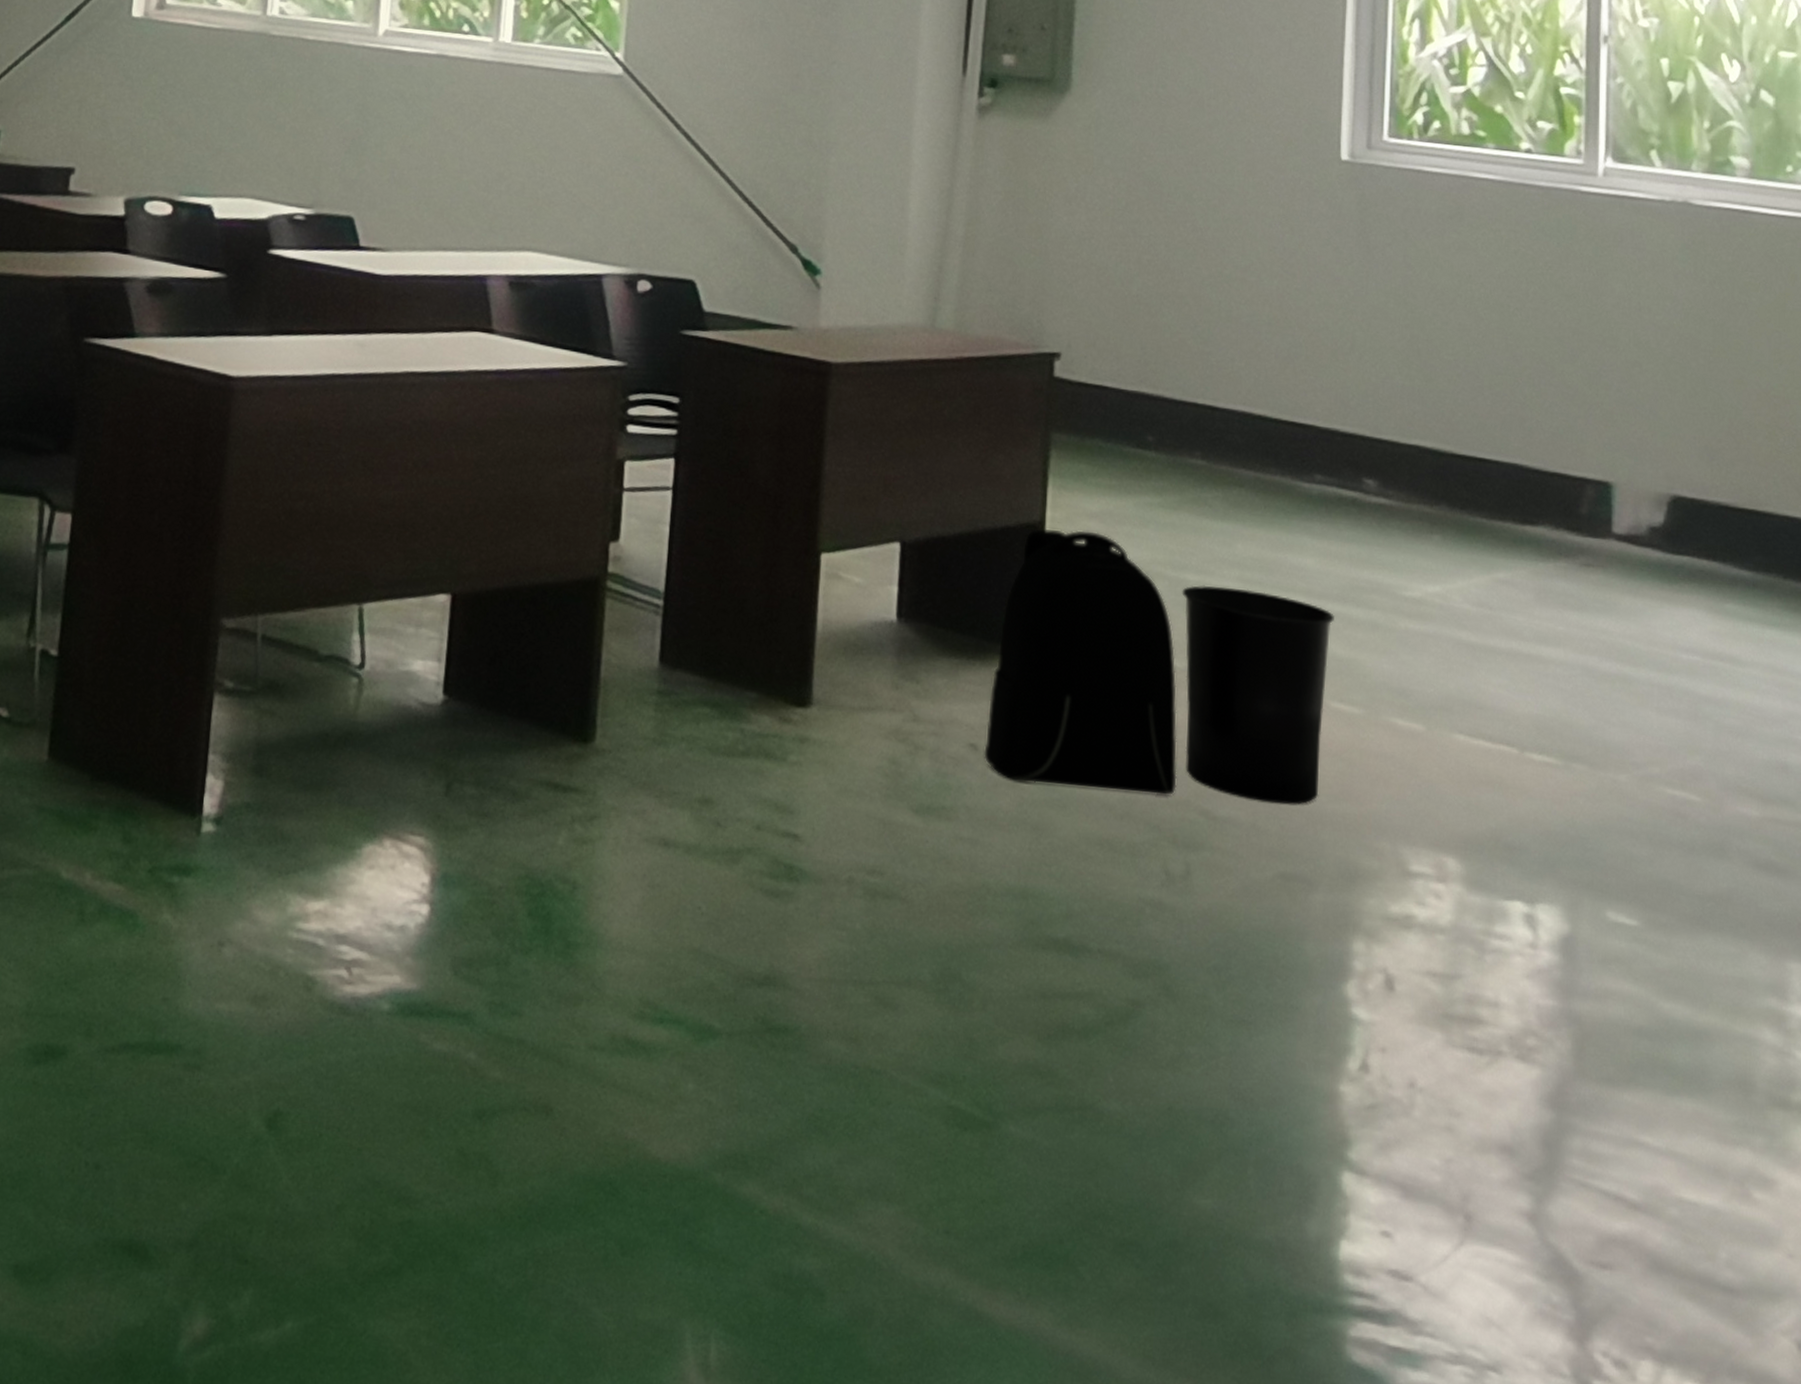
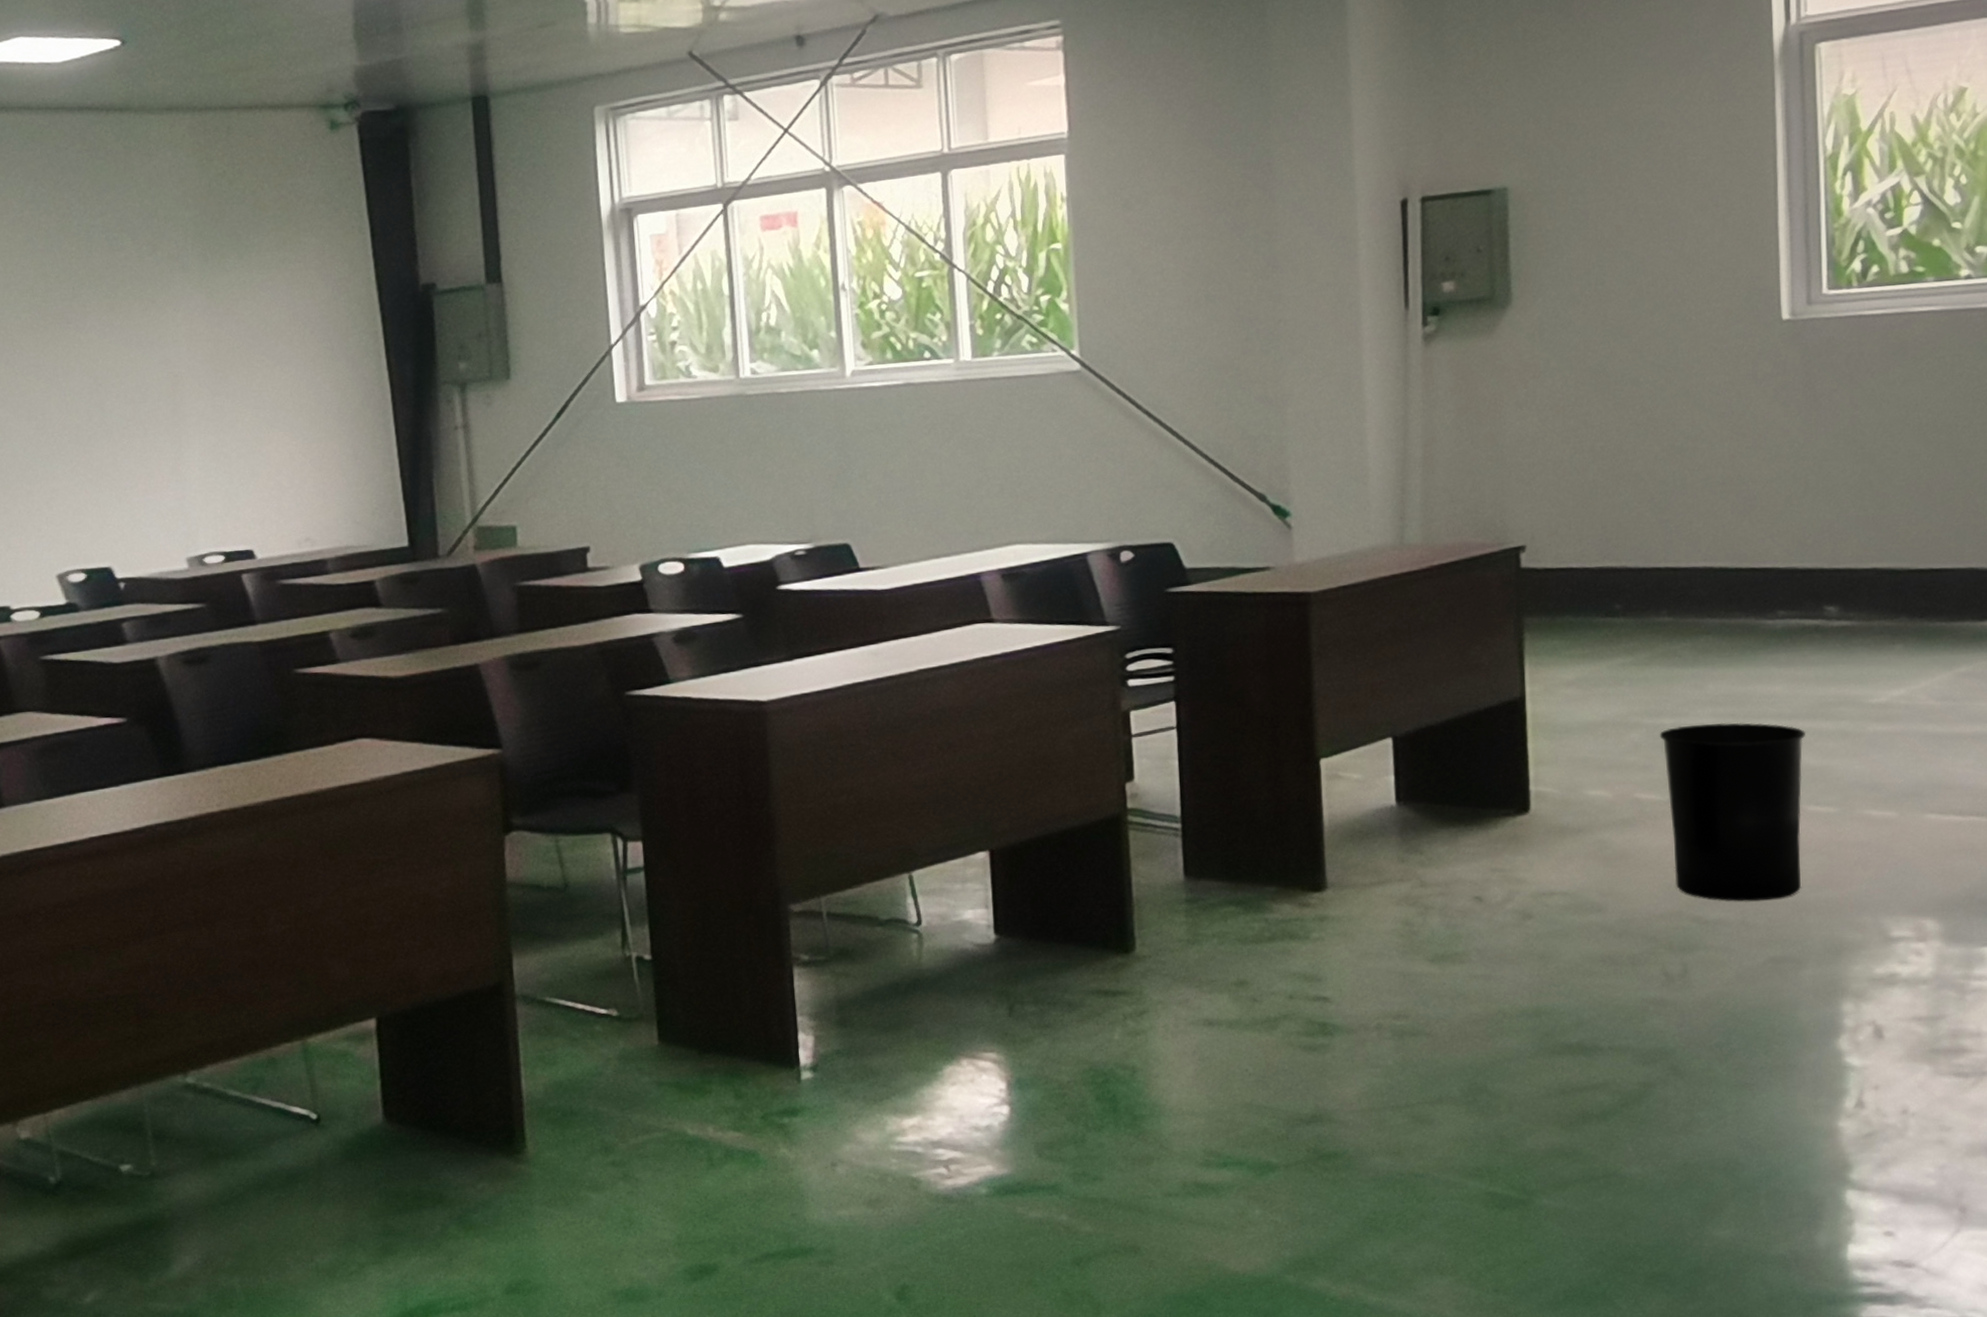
backpack: present [984,528,1177,795] -> none [1488,697,1669,920]

